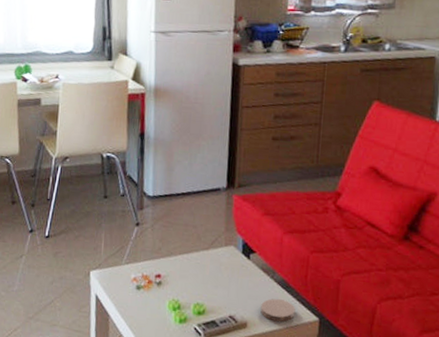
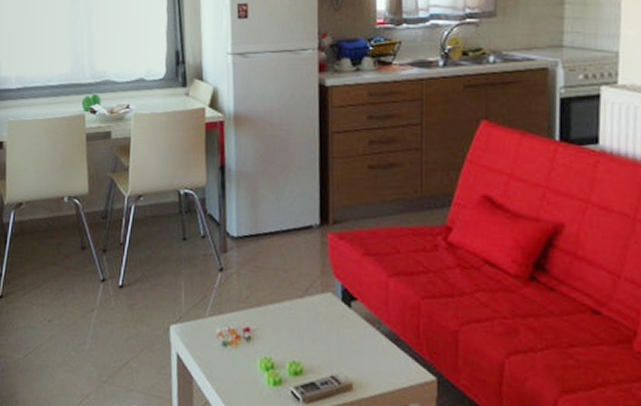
coaster: present [260,298,296,322] -> none [367,354,408,382]

